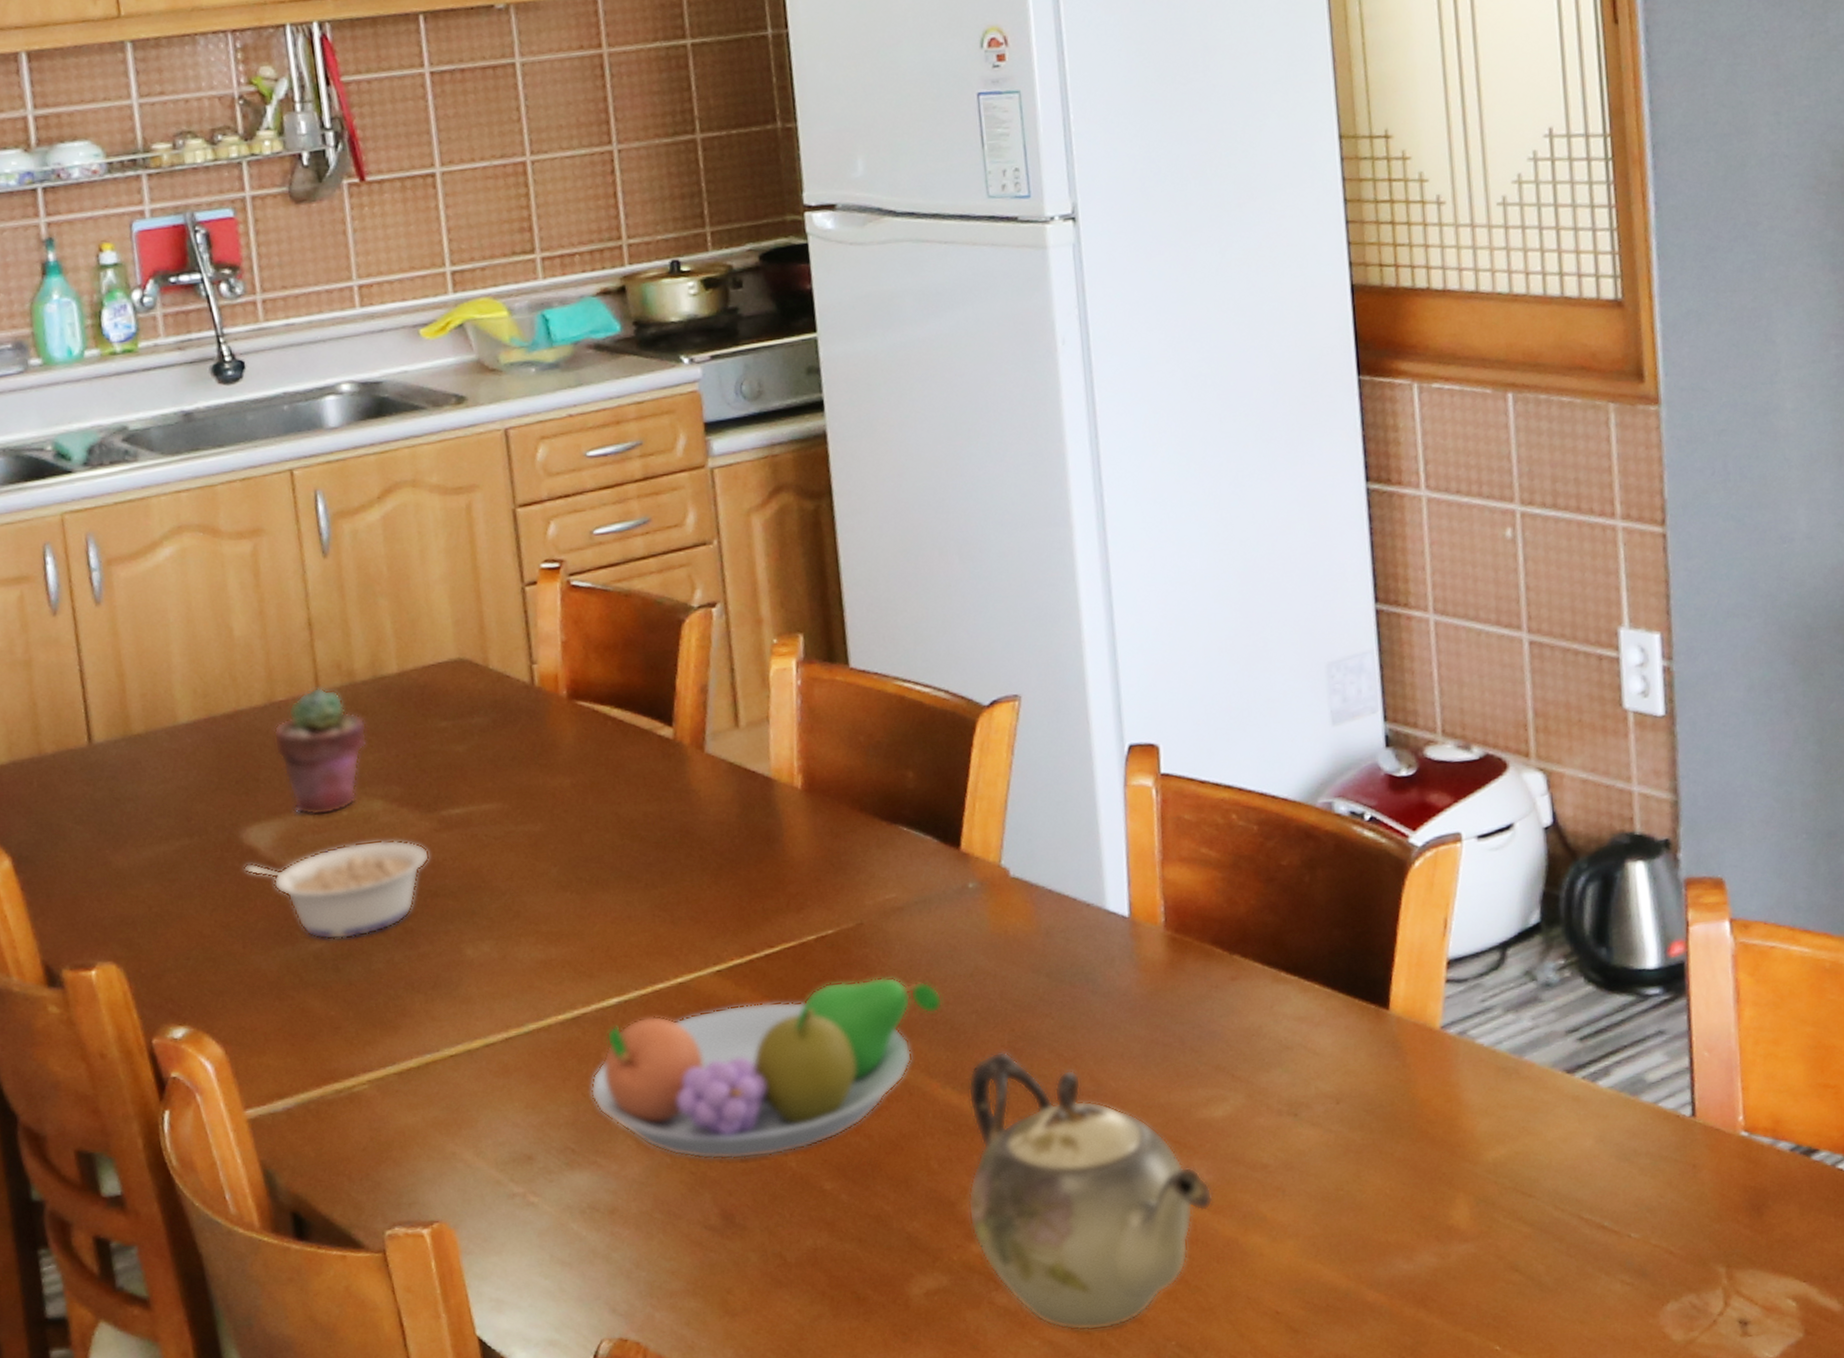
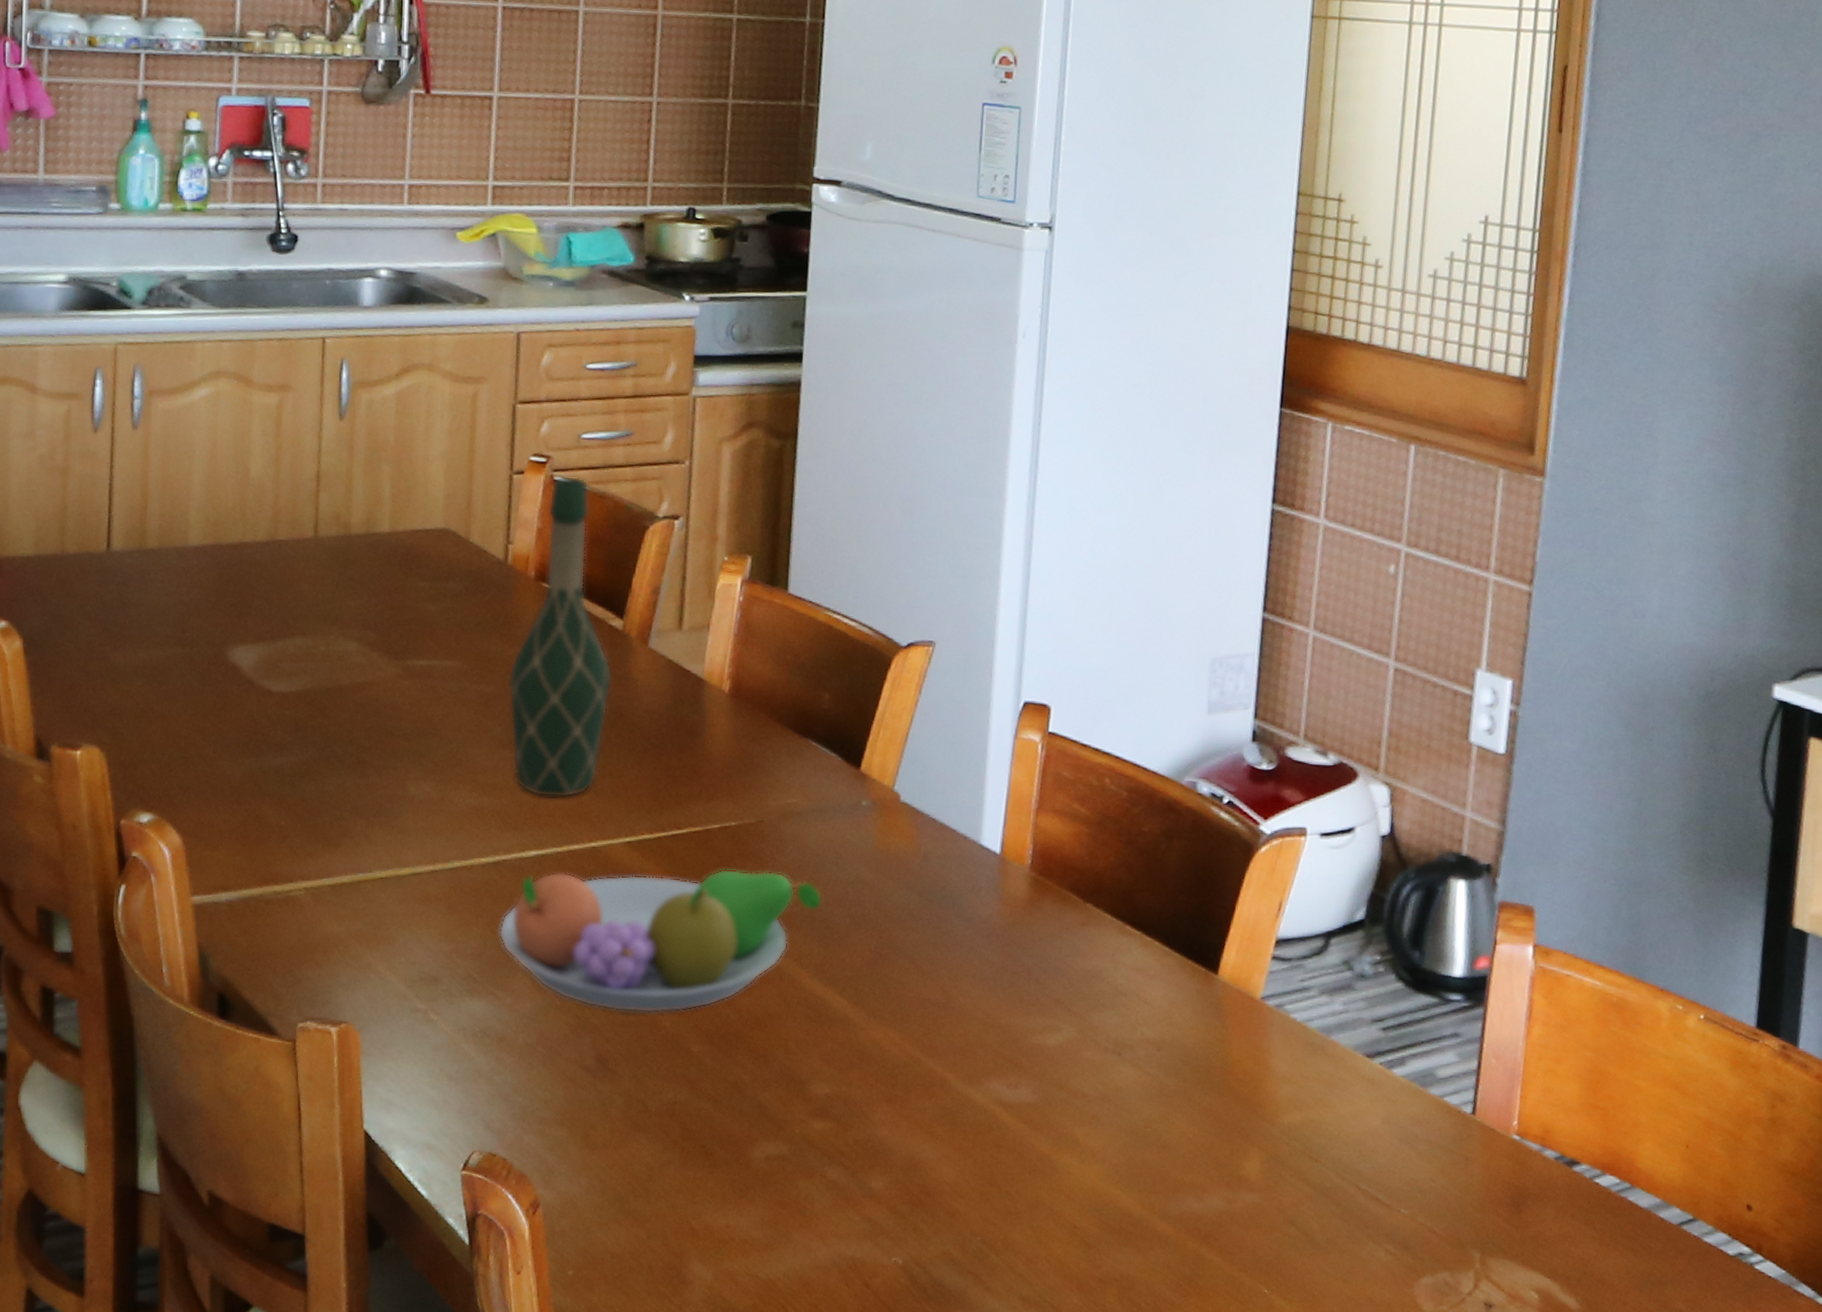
legume: present [244,839,430,940] -> none [225,676,391,760]
potted succulent: present [273,687,367,816] -> none [270,533,354,647]
wine bottle: none [555,577,672,938] -> present [507,475,612,798]
teapot: present [967,1051,1213,1331] -> none [815,954,1035,1216]

